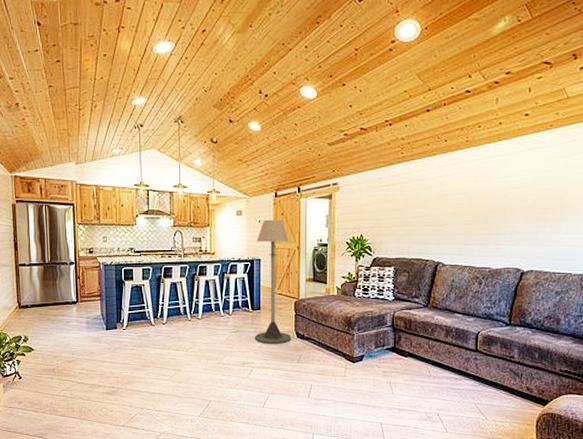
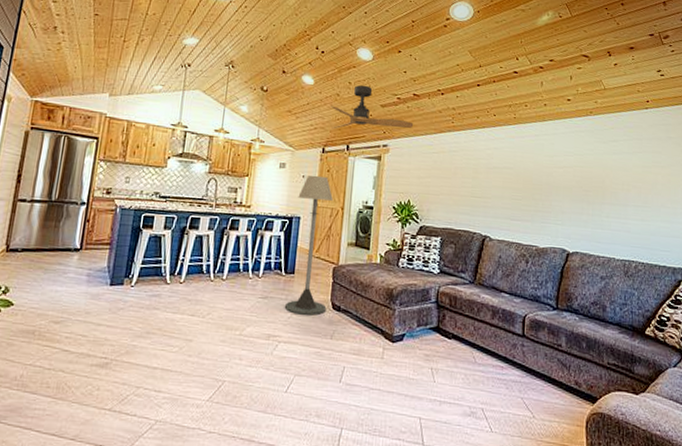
ceiling fan: none [279,125,362,173] -> present [331,85,414,129]

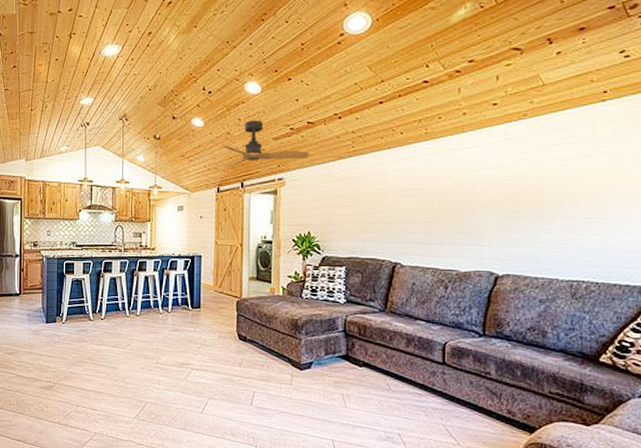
floor lamp: present [284,175,333,316] -> none [193,215,233,346]

